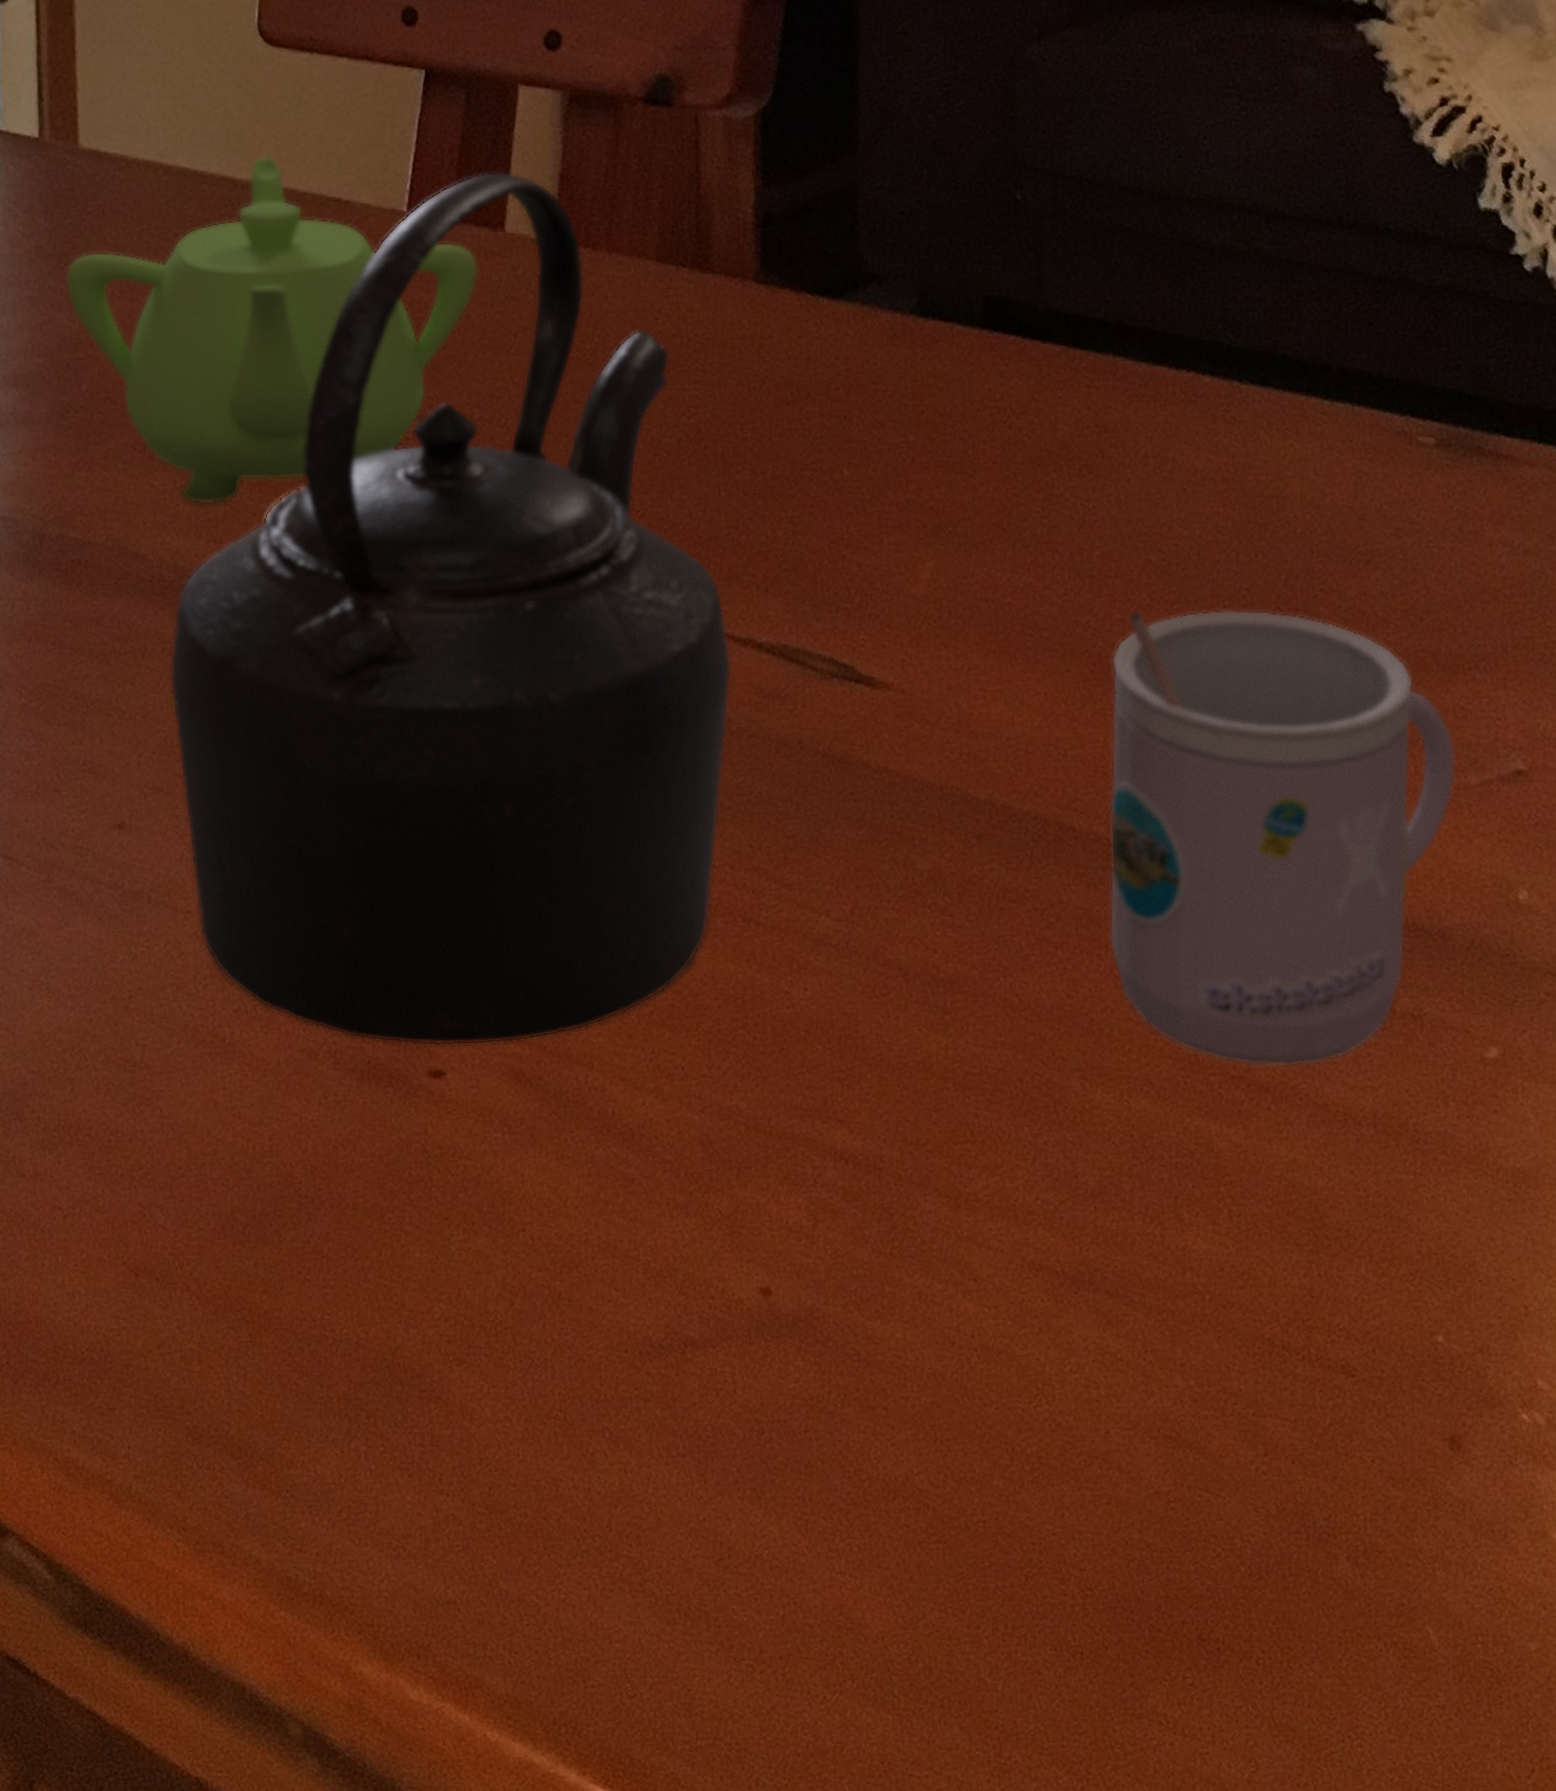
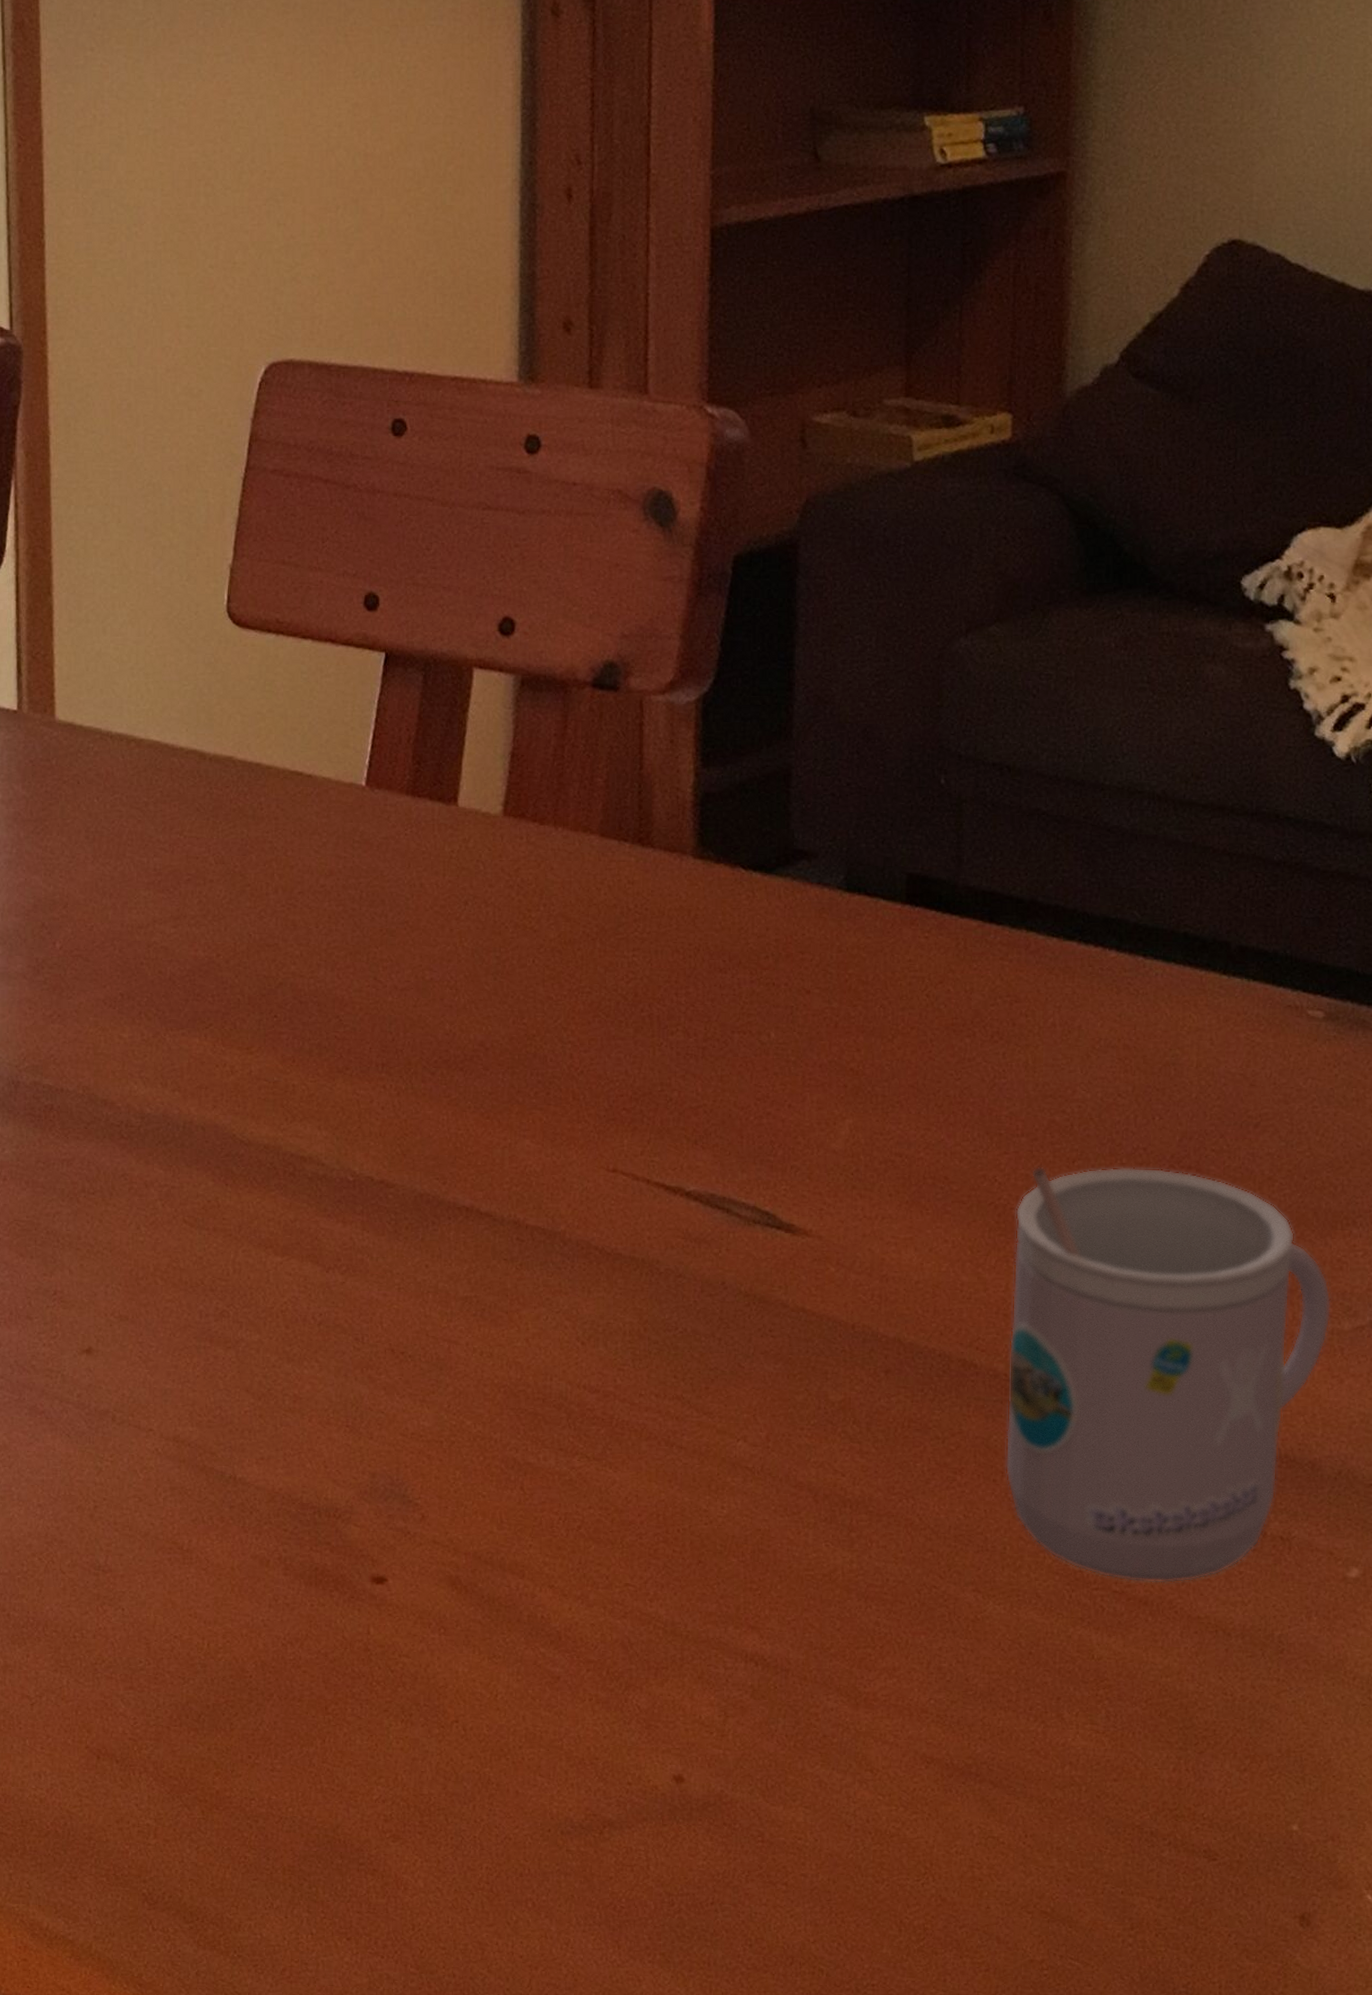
teapot: present [64,155,479,504] -> none [40,731,432,1056]
kettle: present [170,172,732,1046] -> none [136,750,662,1555]

